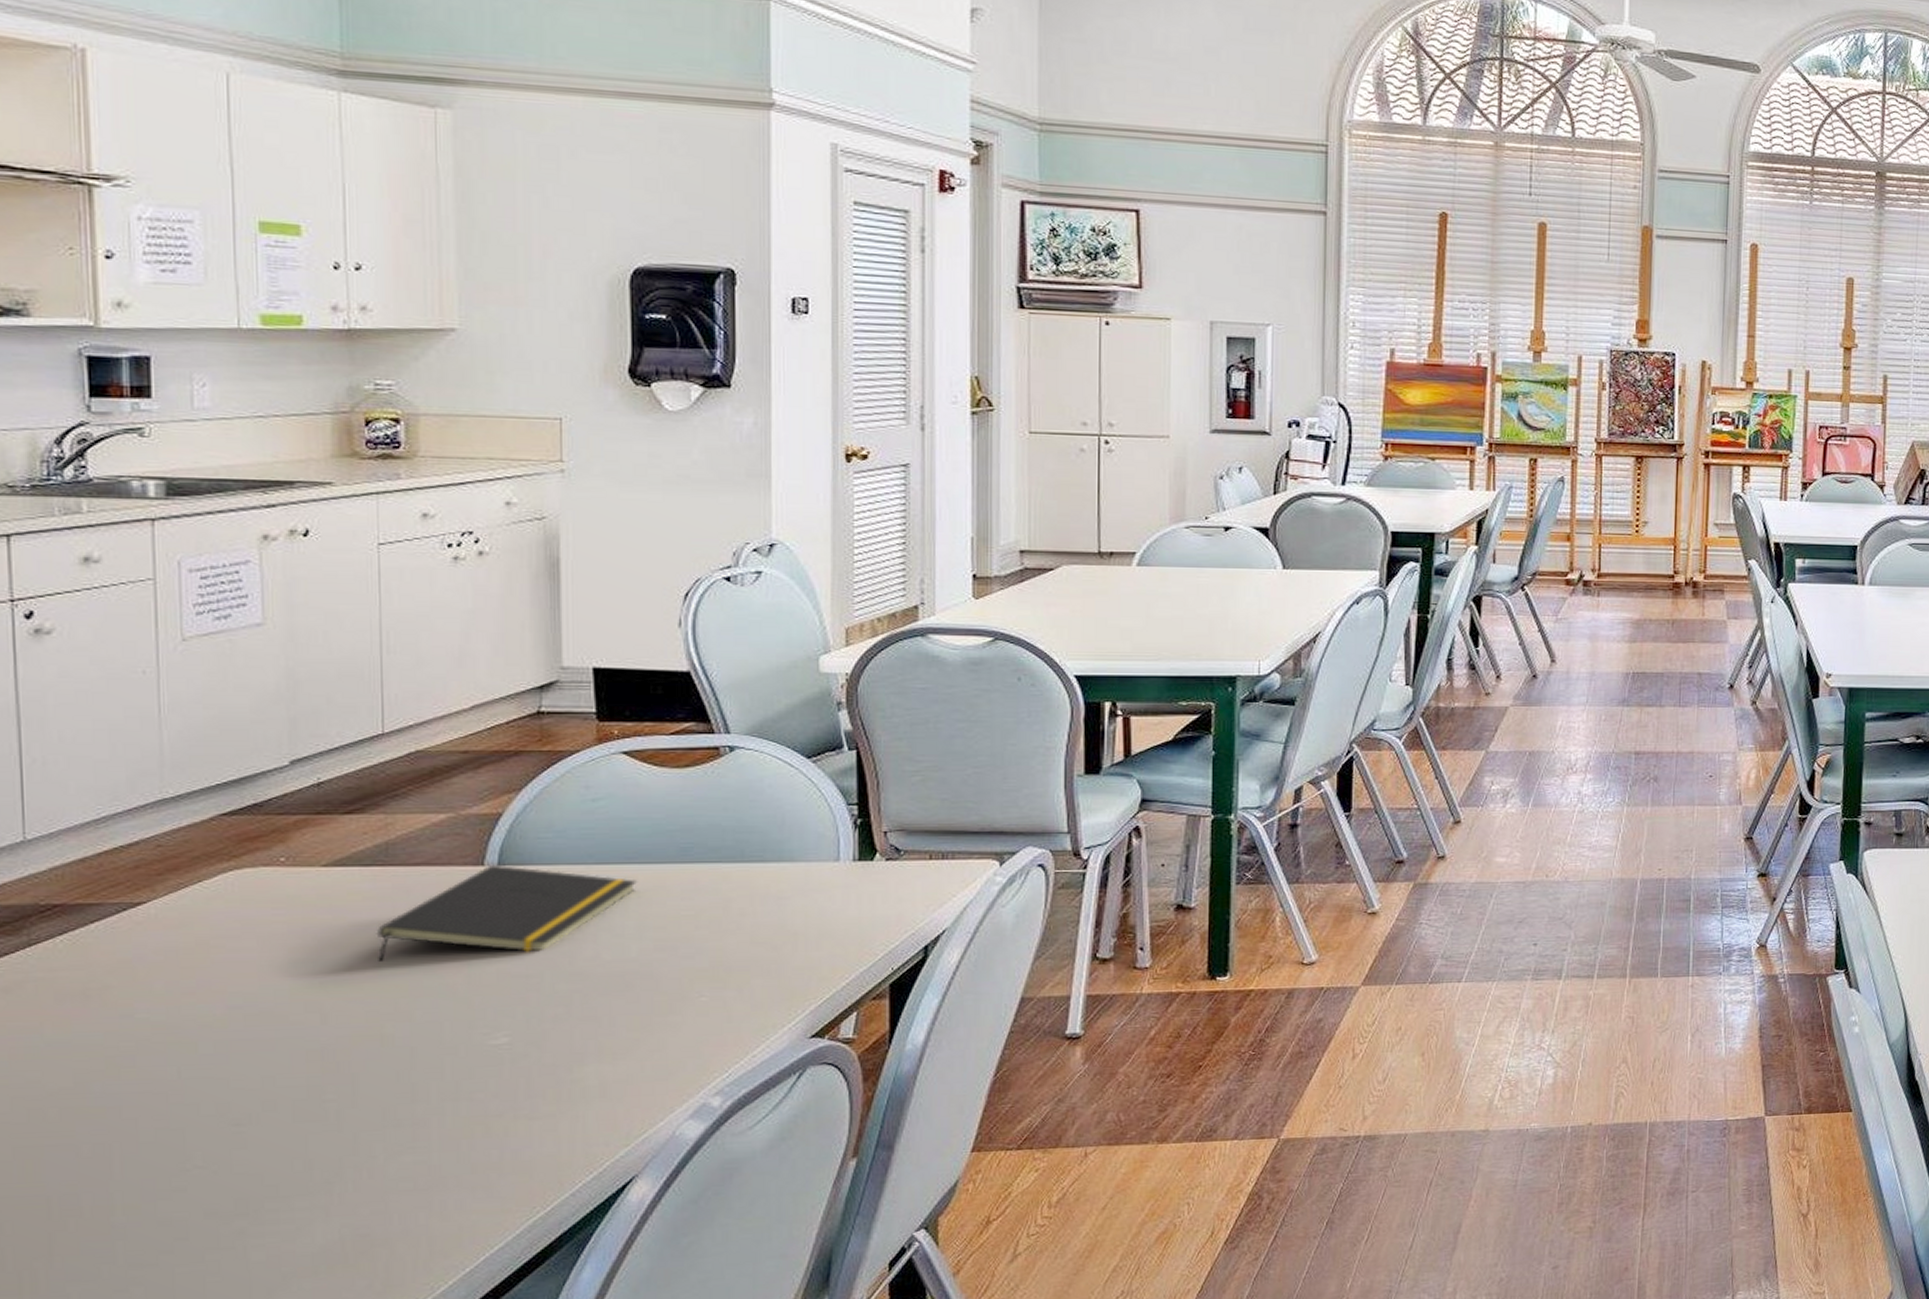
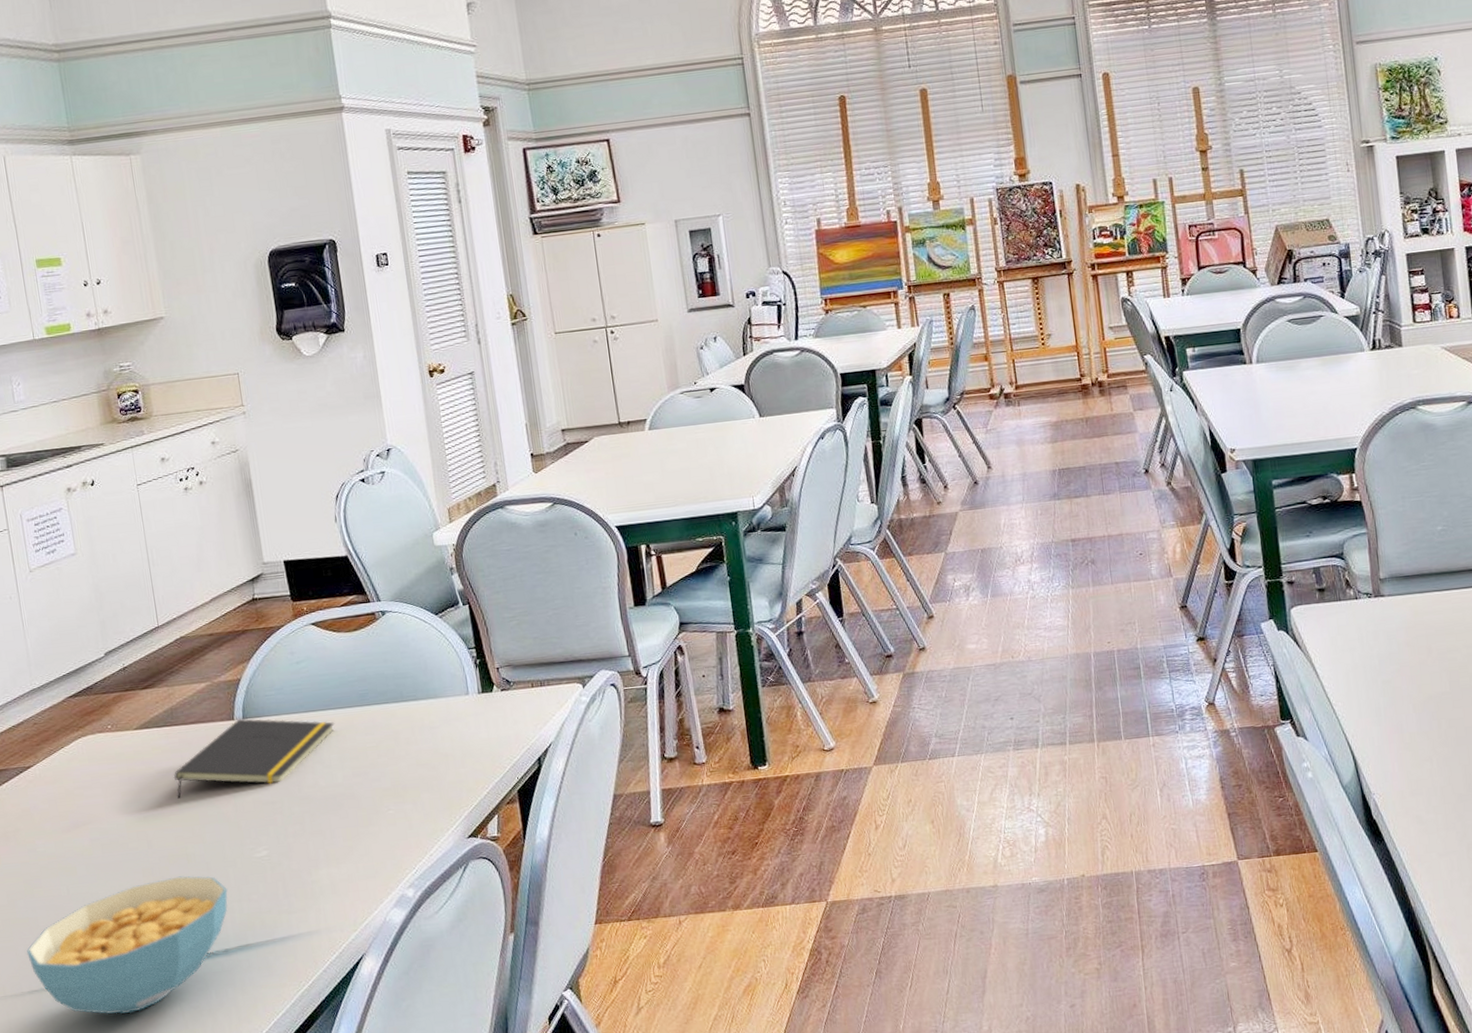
cereal bowl: none [96,1063,439,1241] -> present [27,876,228,1014]

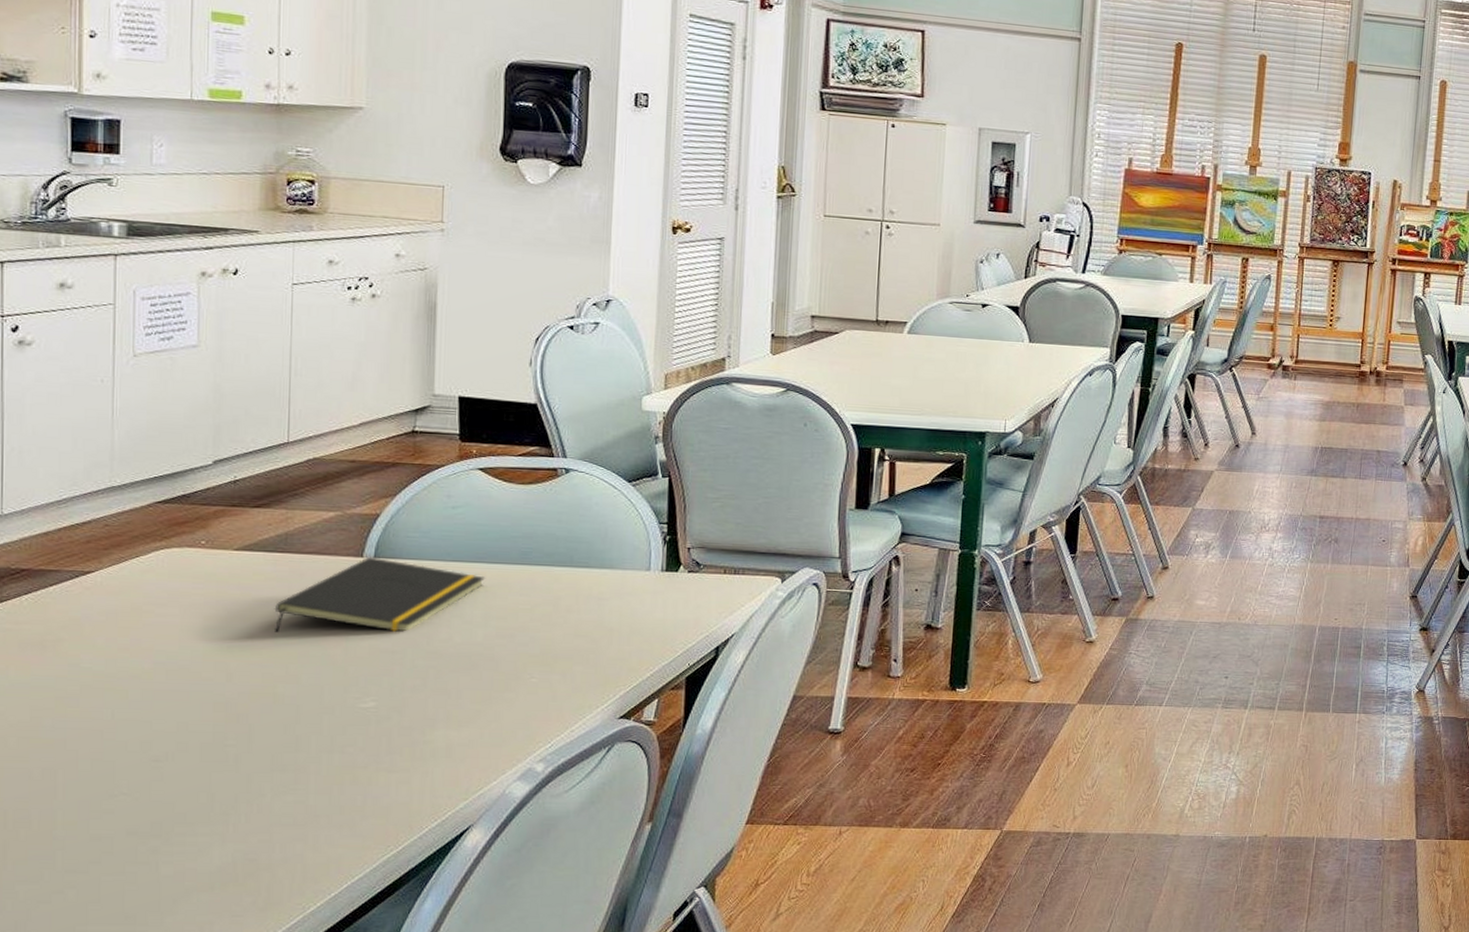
cereal bowl: present [27,876,228,1014] -> none [44,716,317,858]

